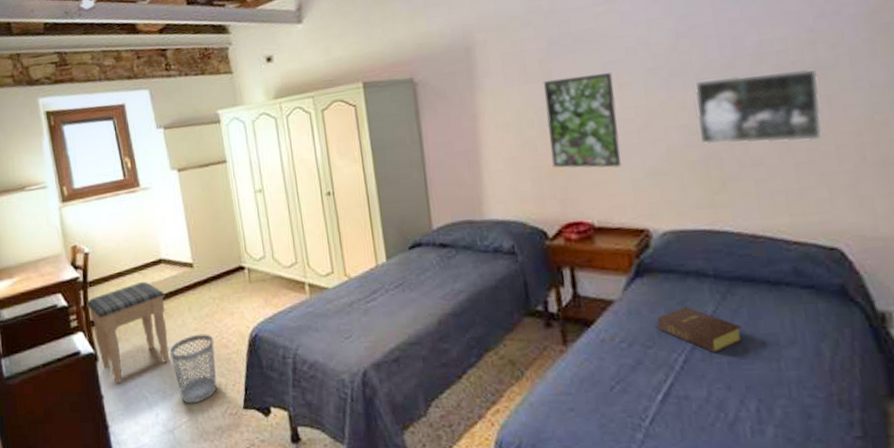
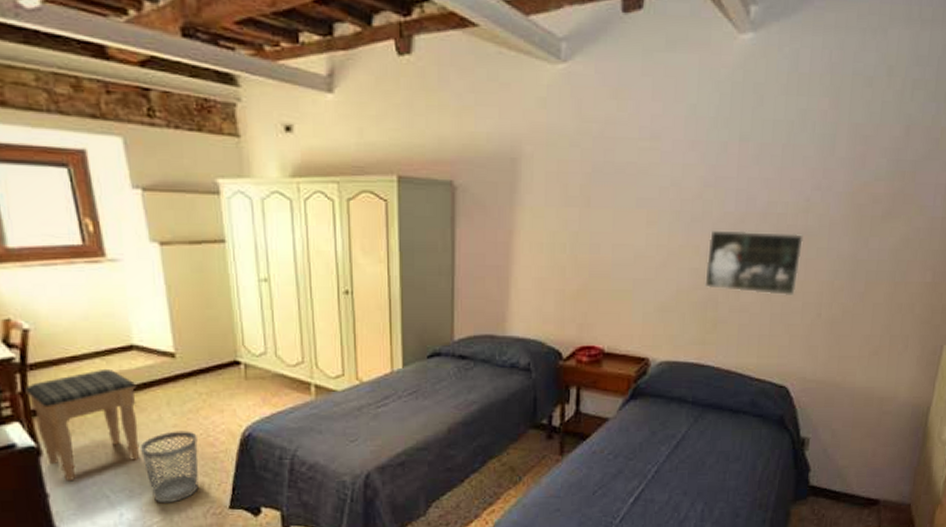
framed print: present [544,73,621,168] -> none [577,206,644,299]
bible: present [657,307,743,354] -> none [641,427,705,466]

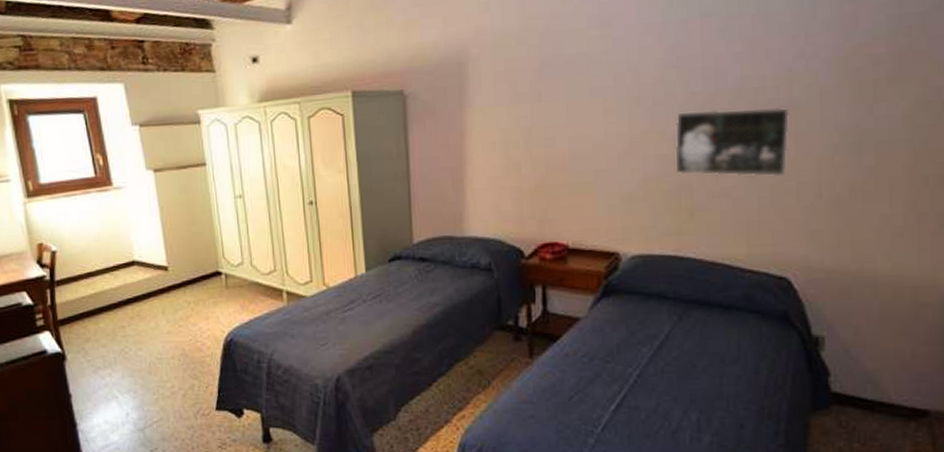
footstool: present [25,368,140,482] -> none [53,282,141,384]
wastebasket: present [139,431,199,503] -> none [141,337,190,404]

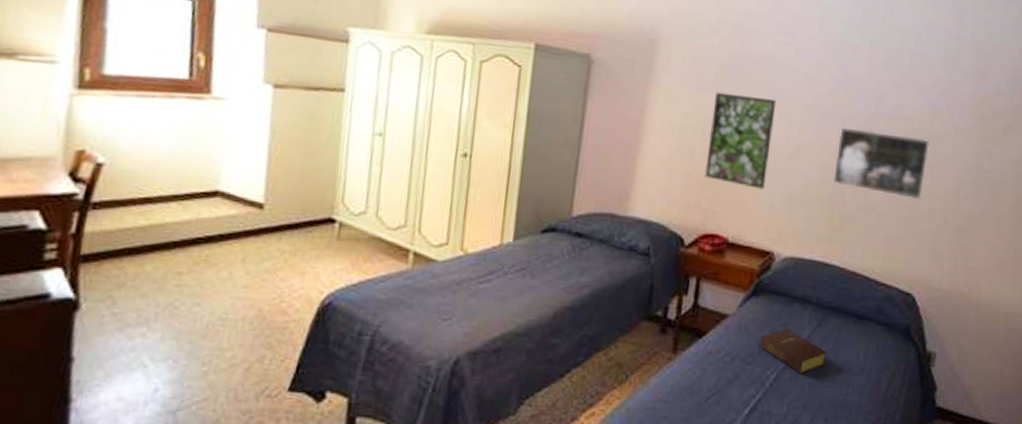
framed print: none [532,98,601,192] -> present [704,92,777,190]
bible: none [618,326,694,369] -> present [760,329,828,375]

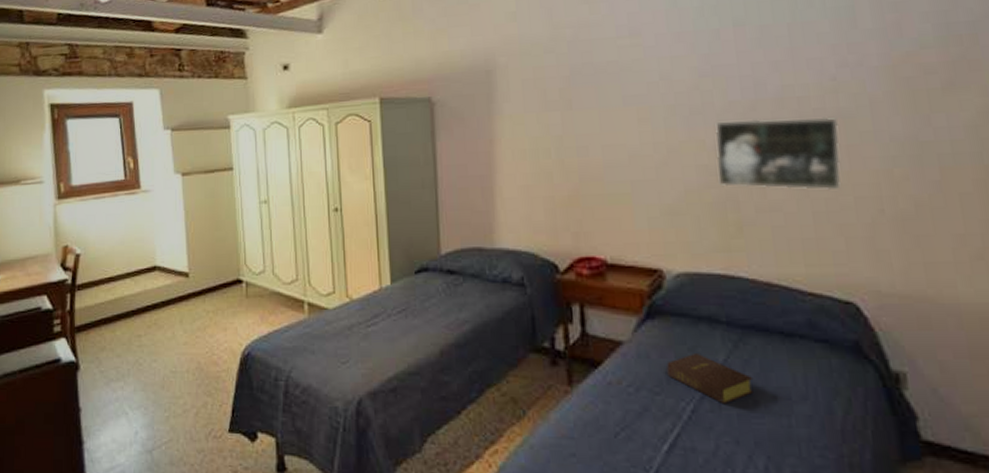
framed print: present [704,92,777,190] -> none [563,107,637,203]

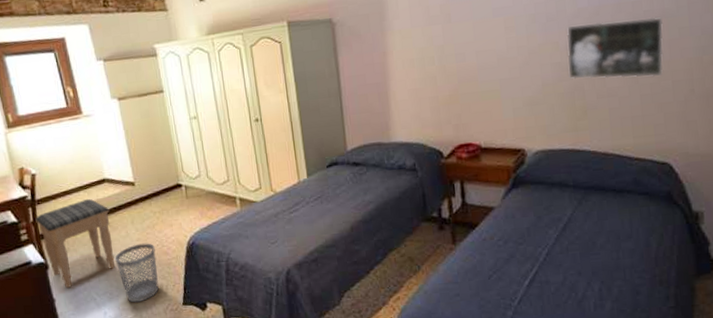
footstool: none [73,288,157,397] -> present [35,198,115,289]
wastebasket: none [155,348,204,423] -> present [114,243,159,303]
bible: present [666,354,754,405] -> none [528,211,593,247]

